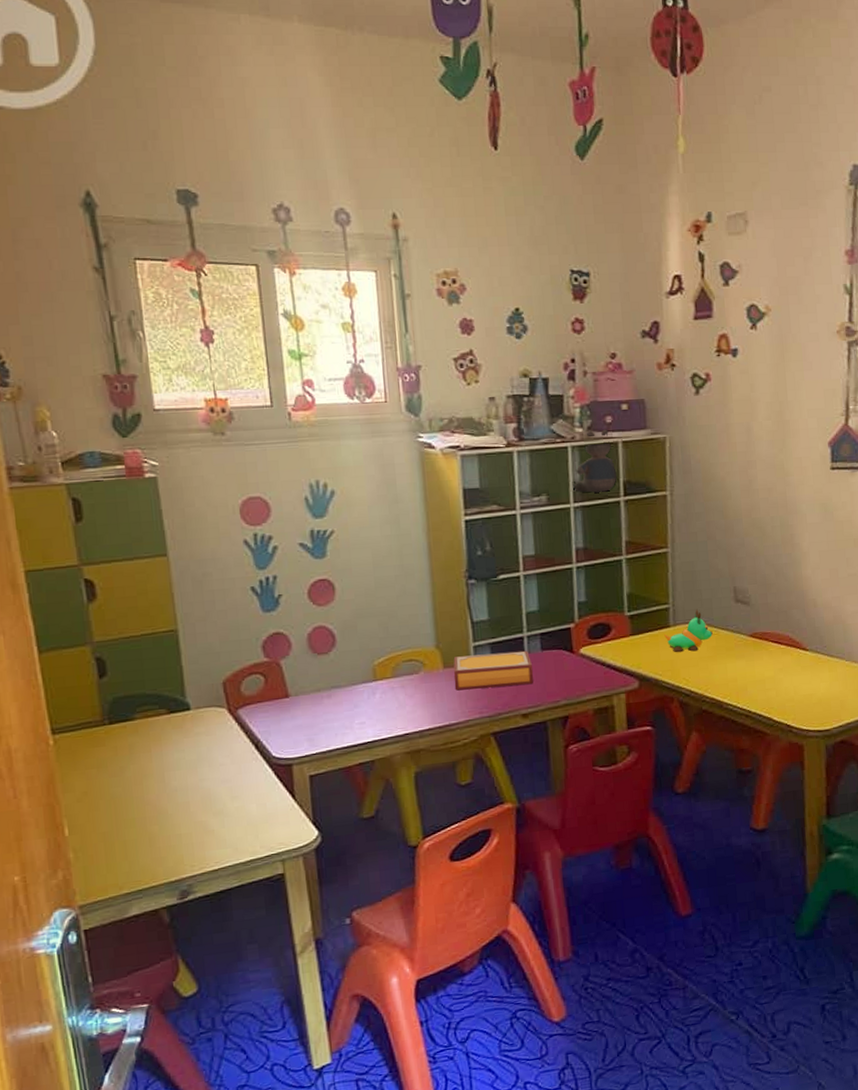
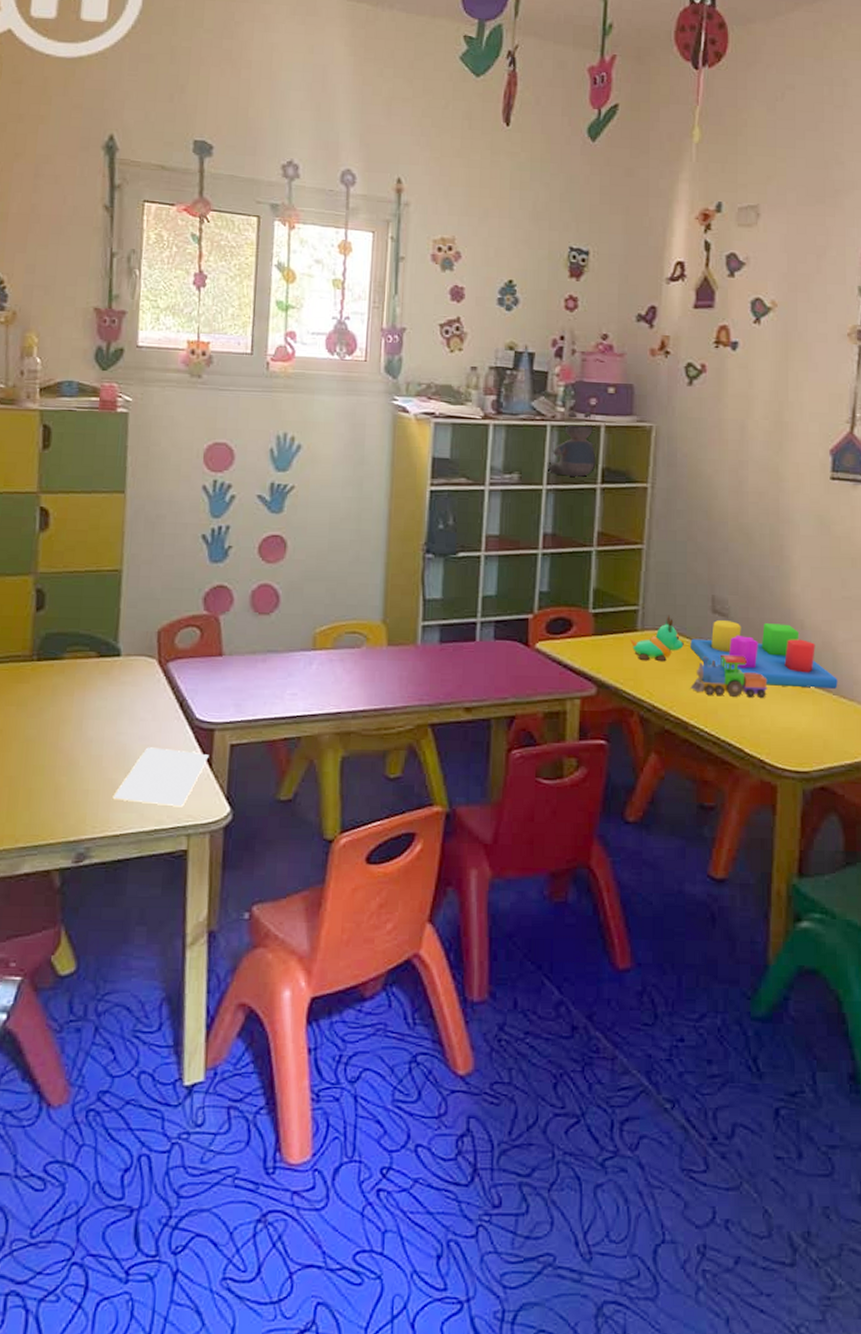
paper: none [206,787,291,839] -> present [114,747,209,807]
book: present [453,650,533,691] -> none [397,635,482,676]
toy blocks: none [718,604,849,660] -> present [690,620,838,689]
toy train: none [721,637,789,676] -> present [690,654,768,698]

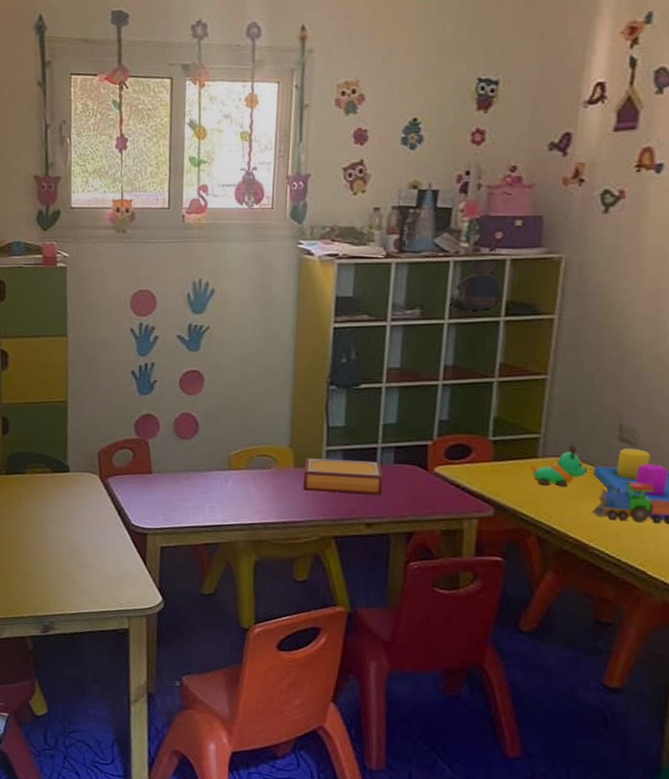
paper: present [114,747,209,807] -> none [70,546,143,595]
book: none [397,635,482,676] -> present [304,458,383,496]

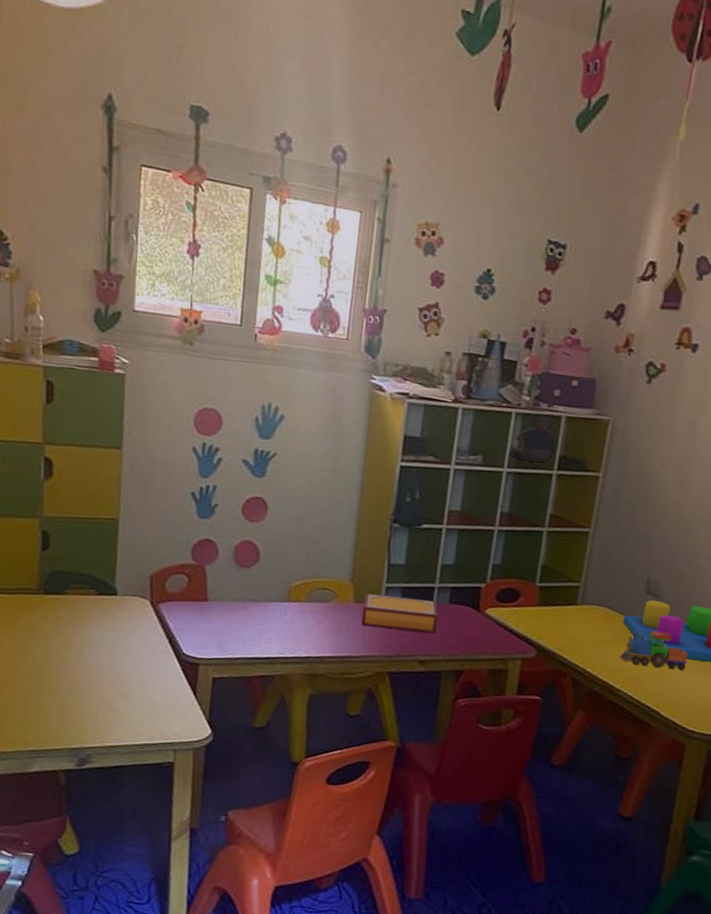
toy animal: present [529,443,587,487] -> none [569,592,618,633]

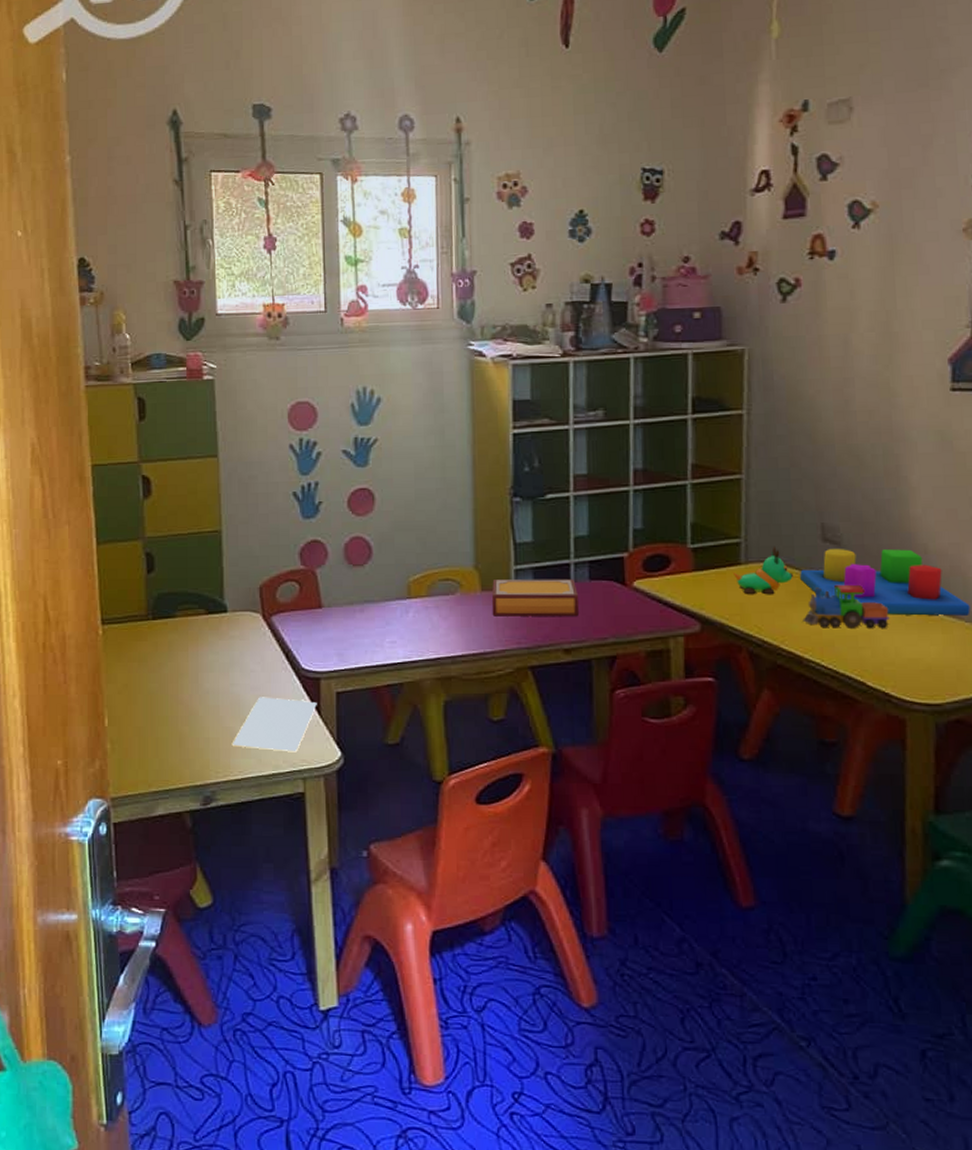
paper: none [111,675,194,727] -> present [233,697,317,752]
stuffed animal: present [511,400,556,463] -> none [635,339,685,409]
toy animal: none [569,592,618,633] -> present [732,546,793,595]

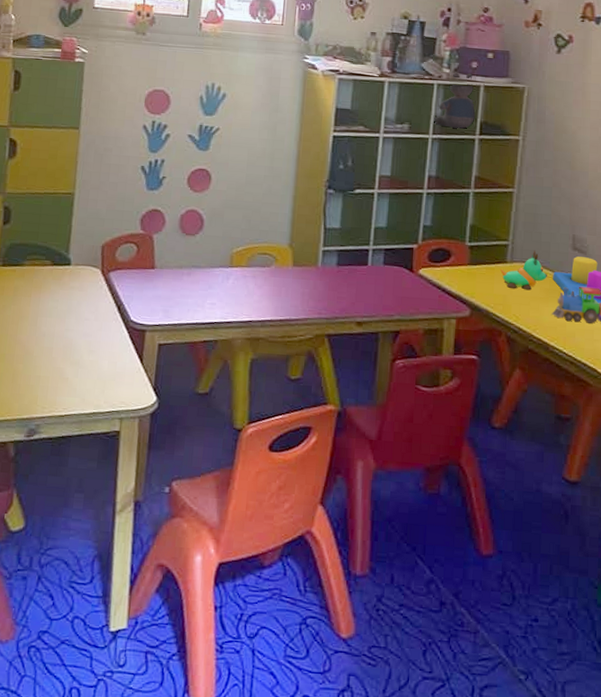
paper: present [233,697,317,752] -> none [61,343,141,395]
book: present [492,578,579,617] -> none [301,257,373,295]
stuffed animal: none [635,339,685,409] -> present [435,72,476,129]

